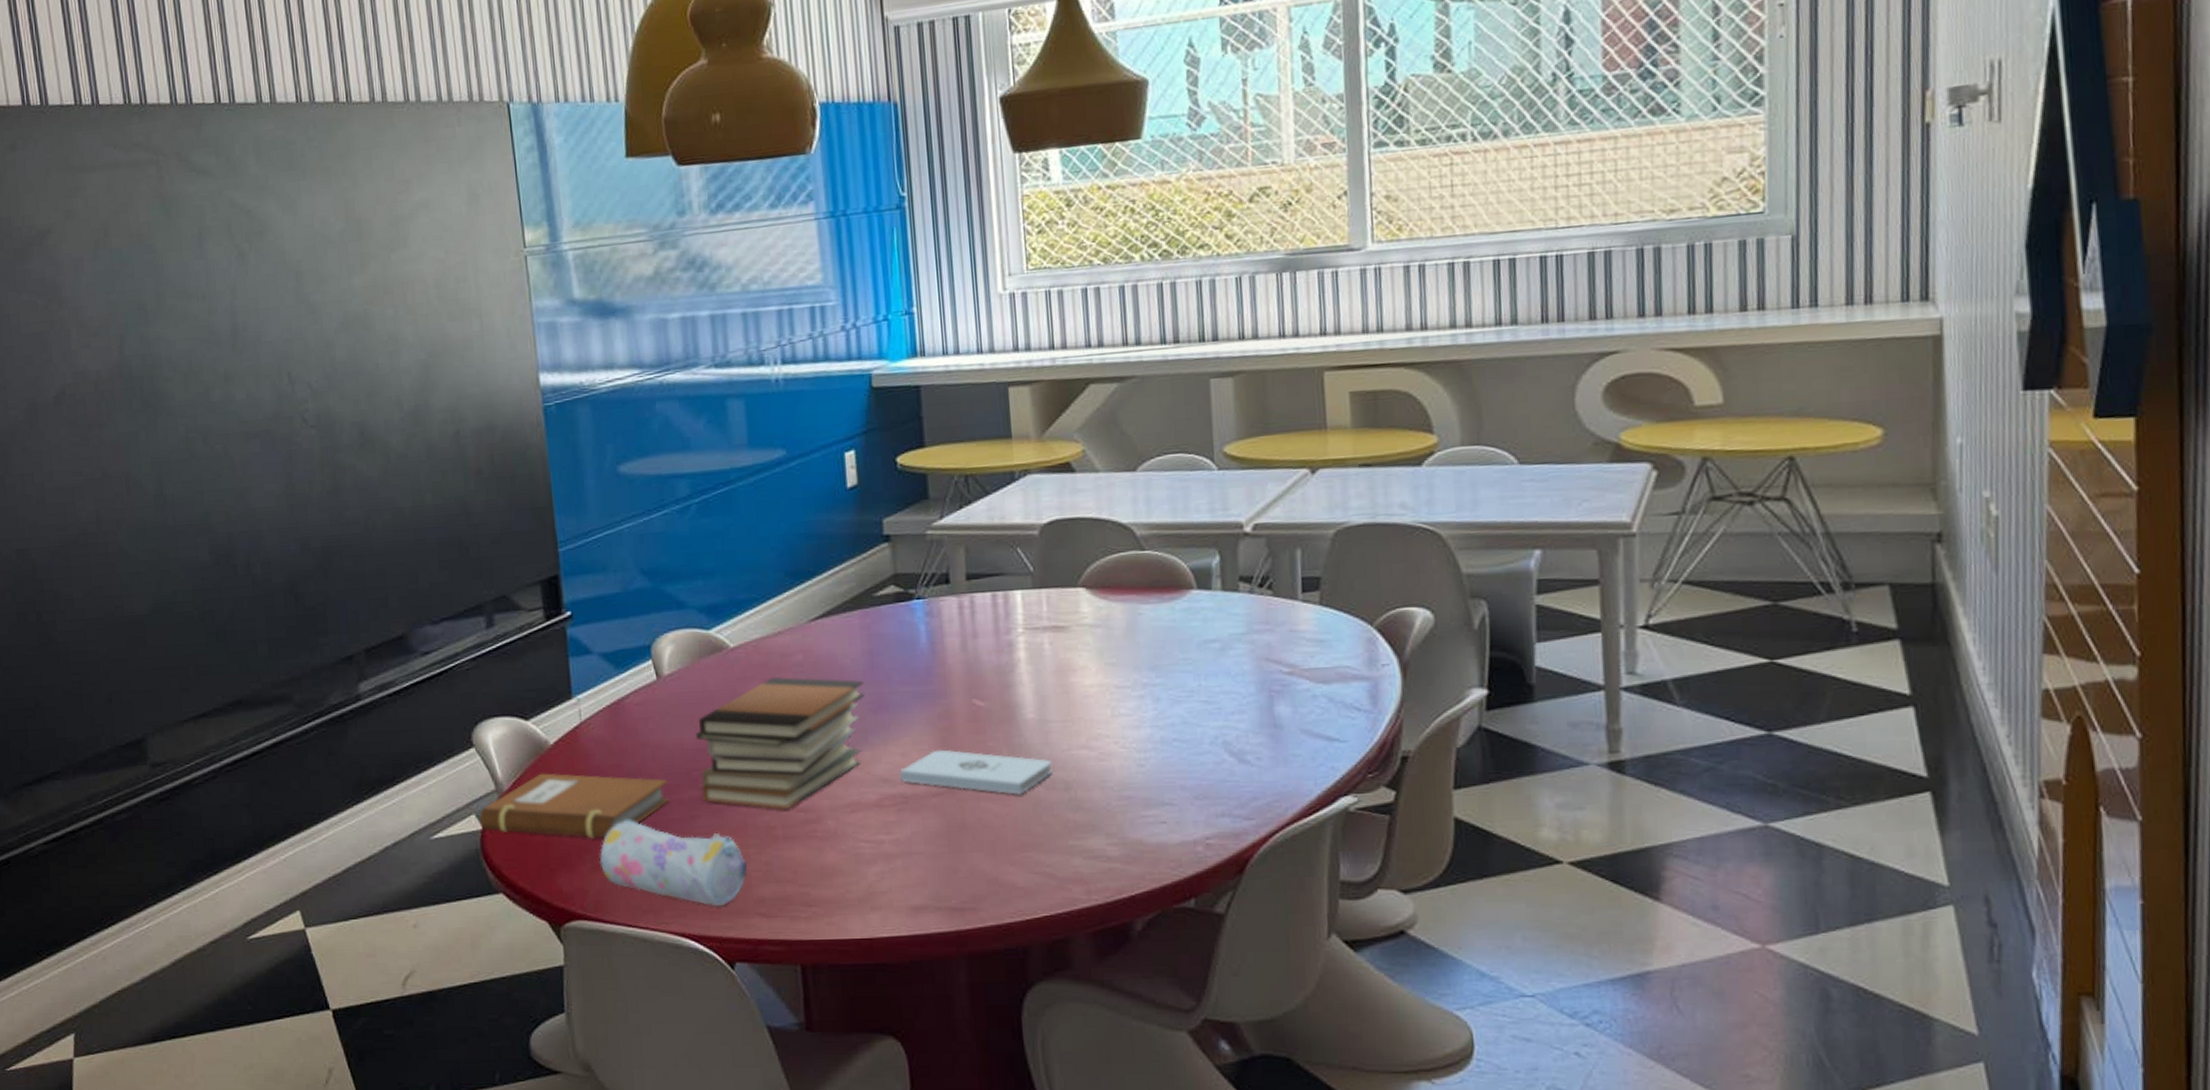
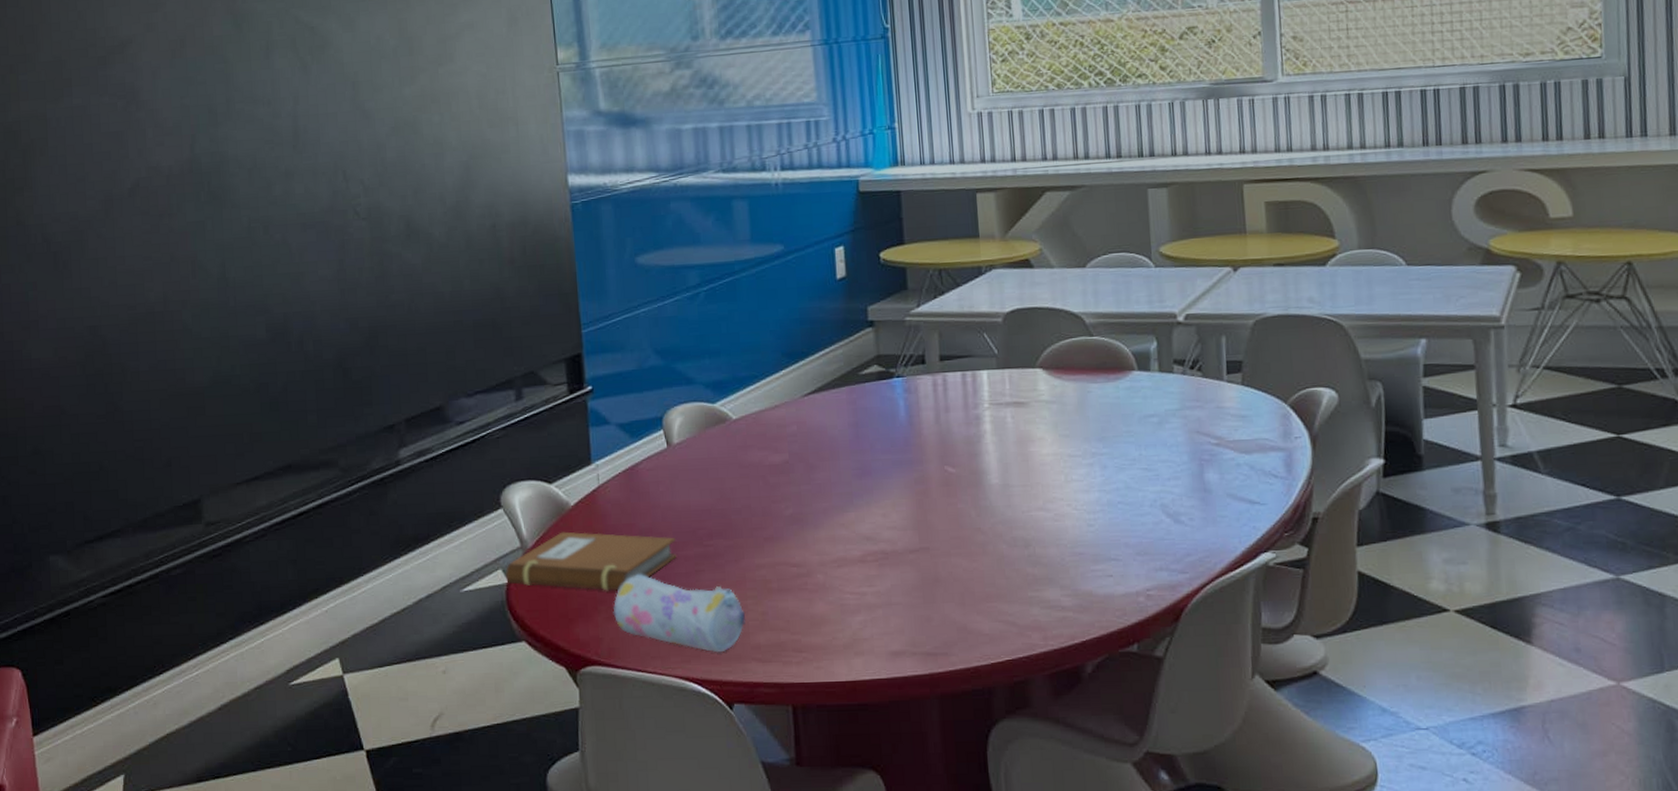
book stack: present [696,677,865,811] -> none [701,446,851,566]
notepad: present [900,749,1053,795] -> none [881,511,1014,552]

